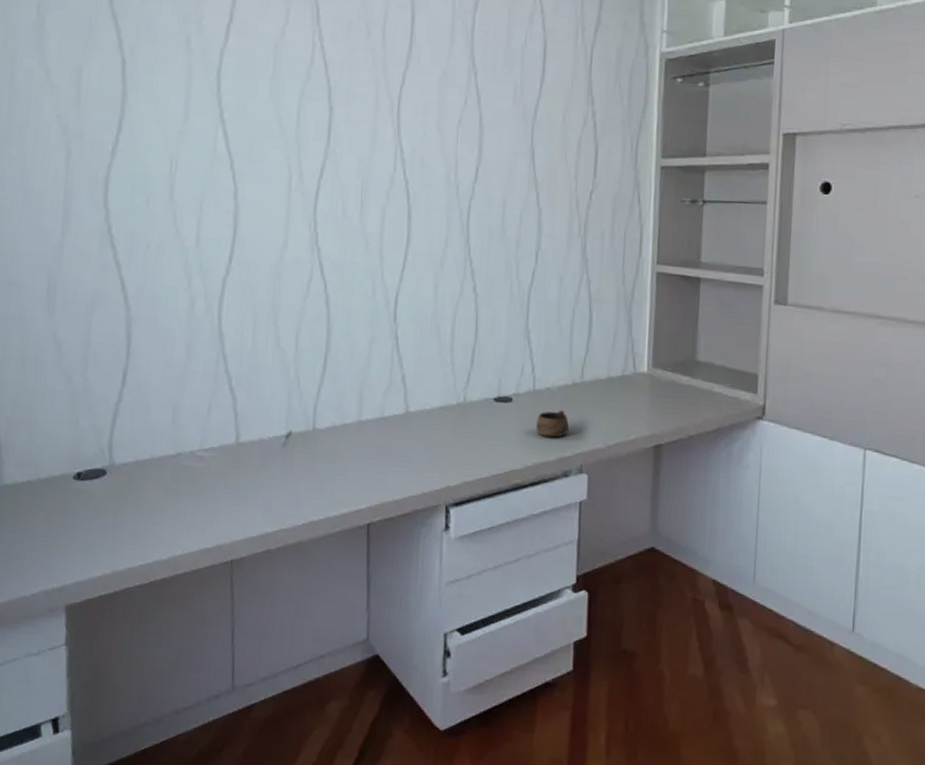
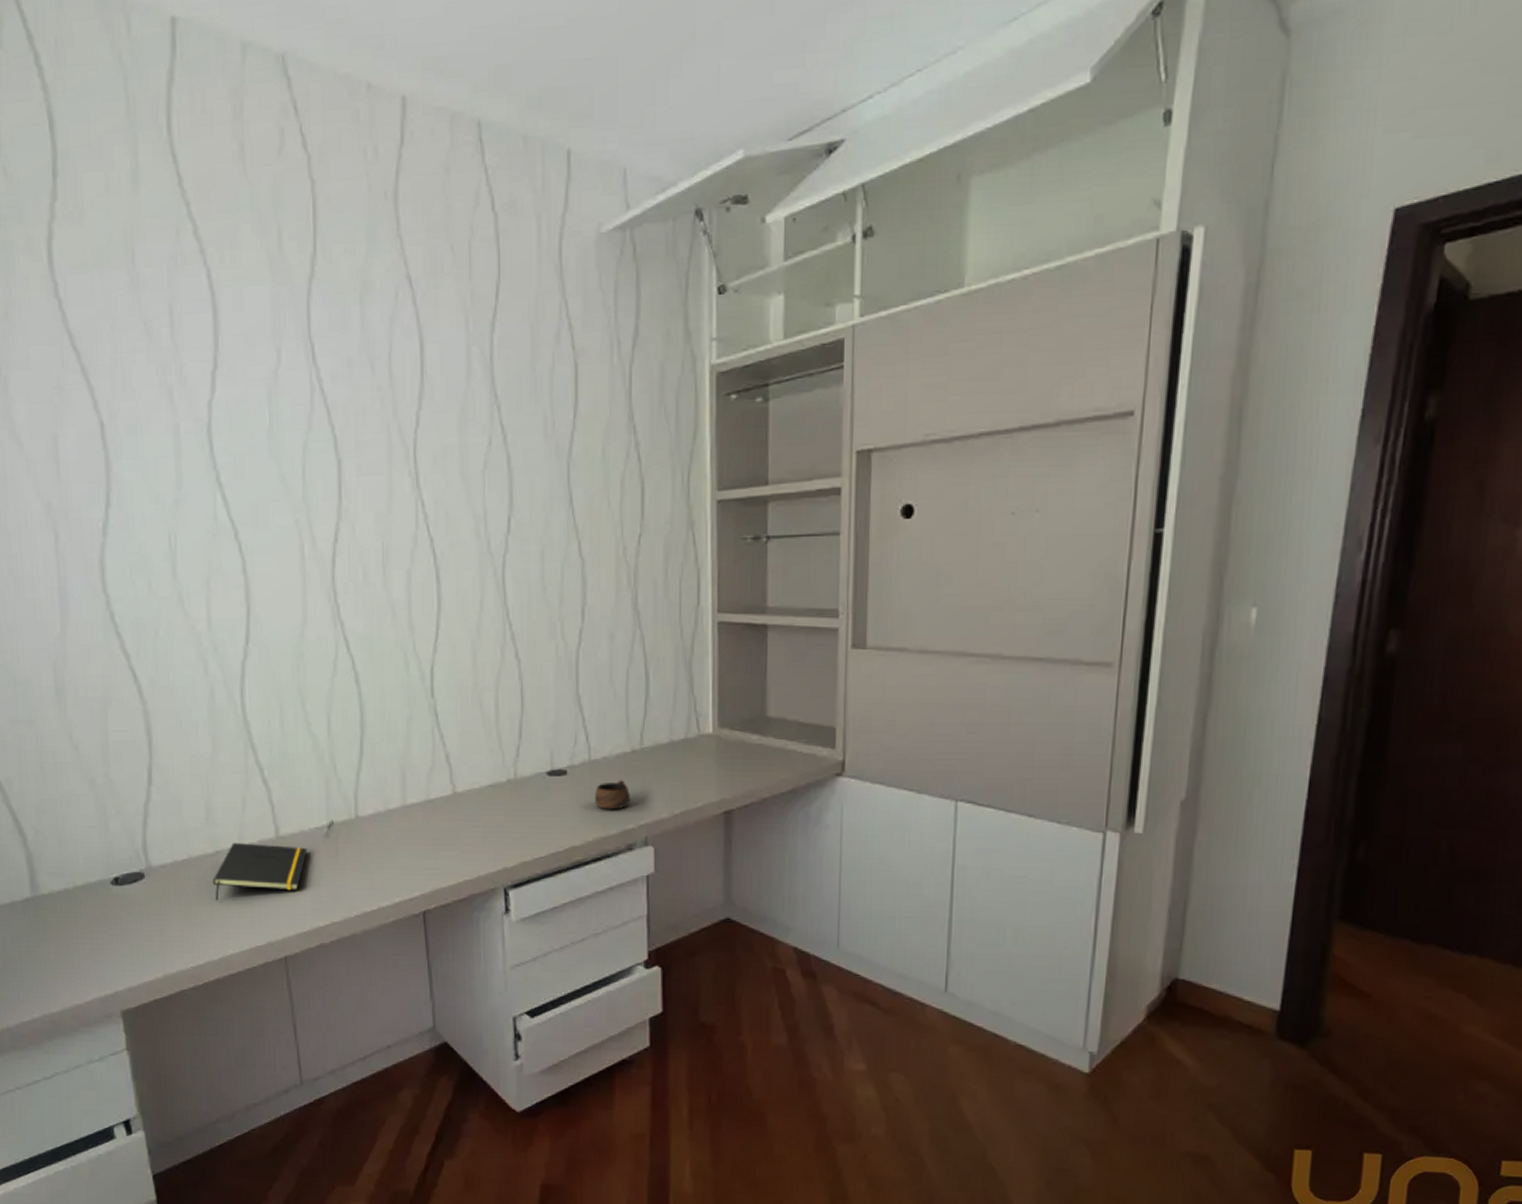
notepad: none [170,446,265,502] -> present [212,843,308,901]

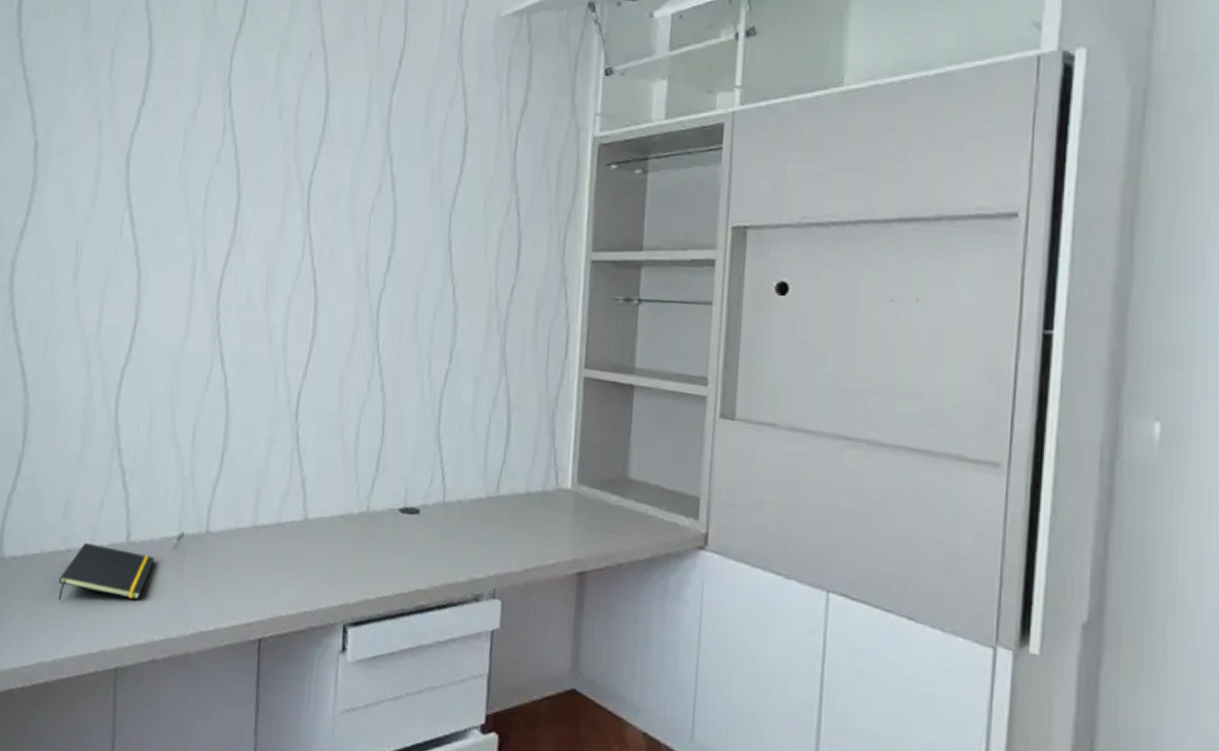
cup: present [595,780,630,810] -> none [445,526,482,557]

